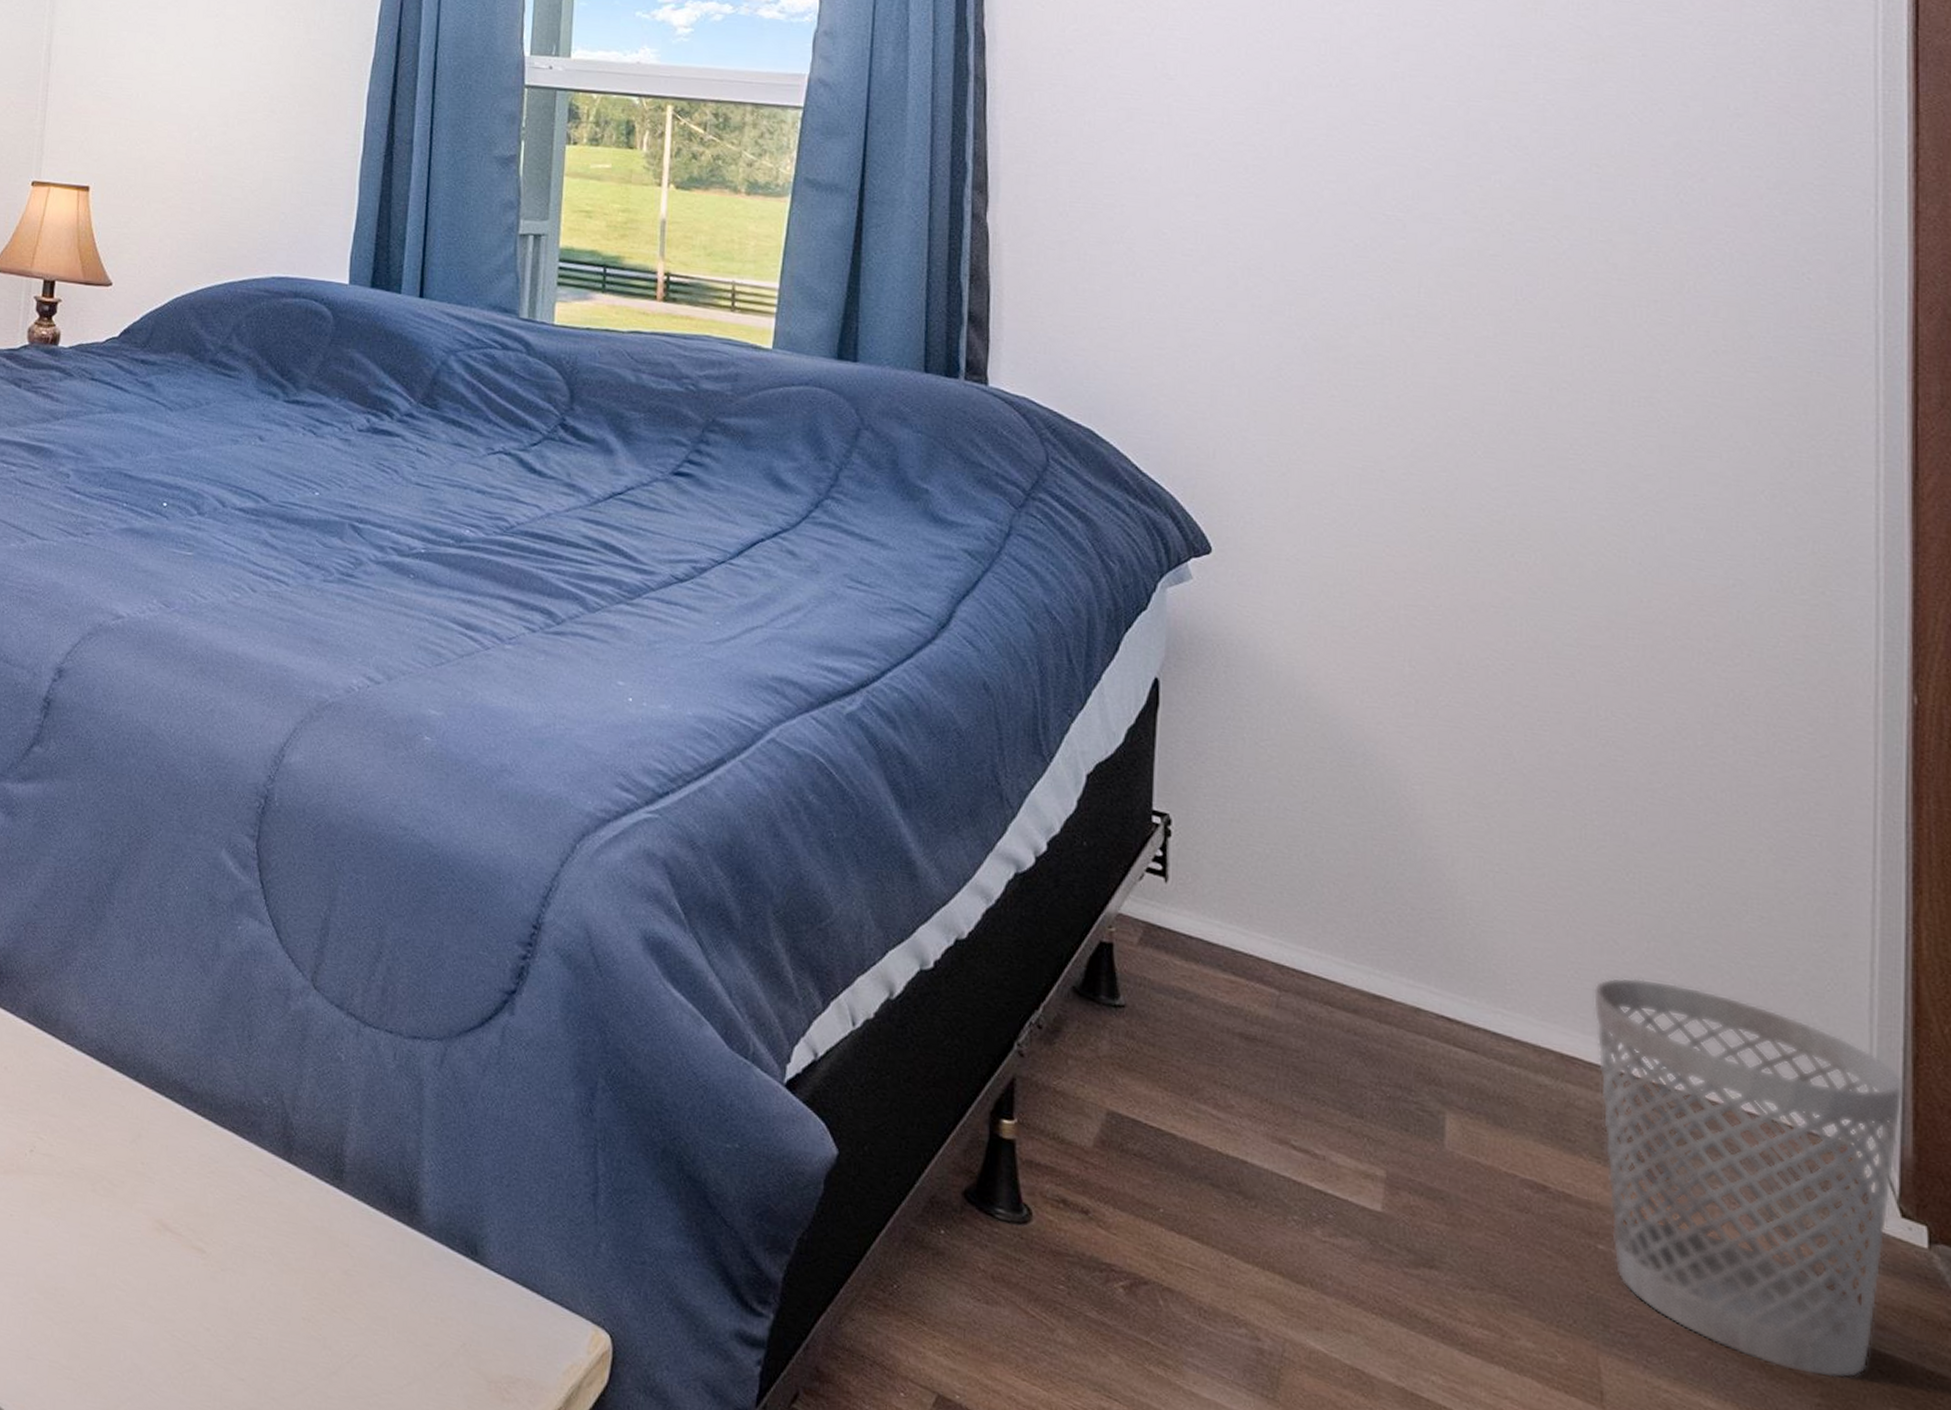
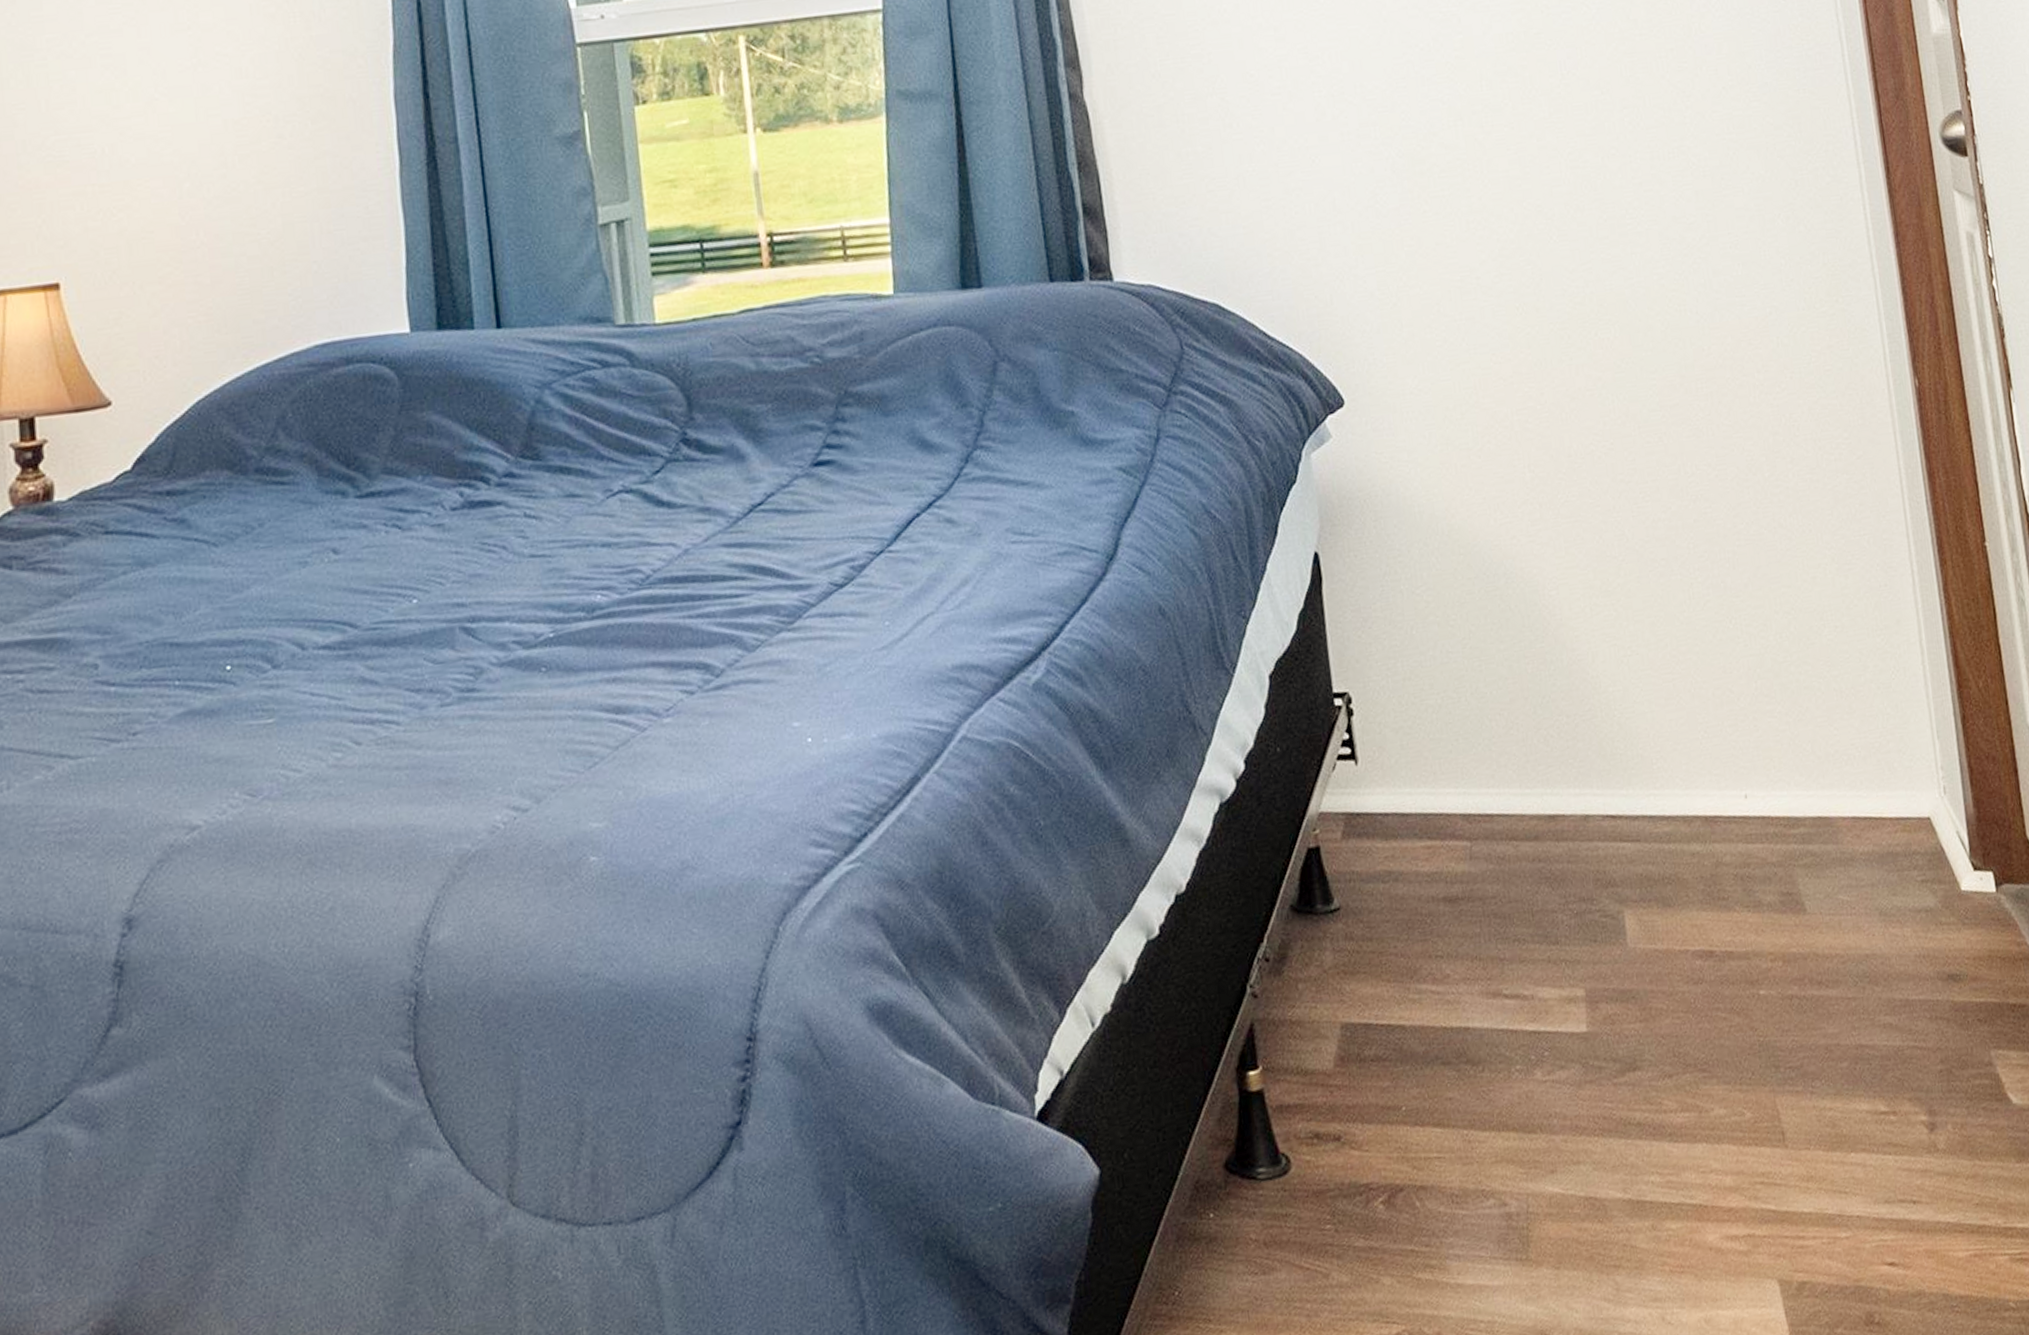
wastebasket: present [1592,977,1905,1379] -> none [1720,711,1970,1050]

